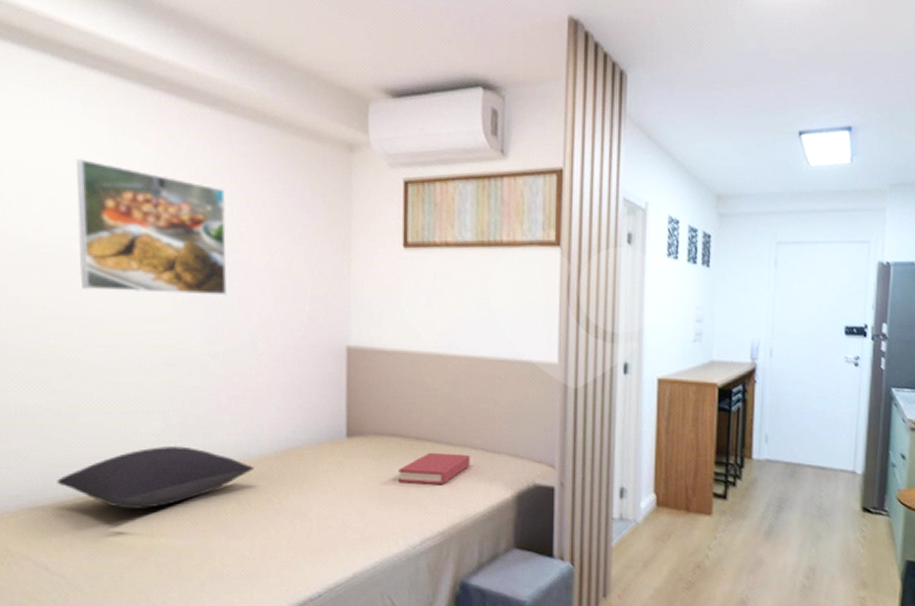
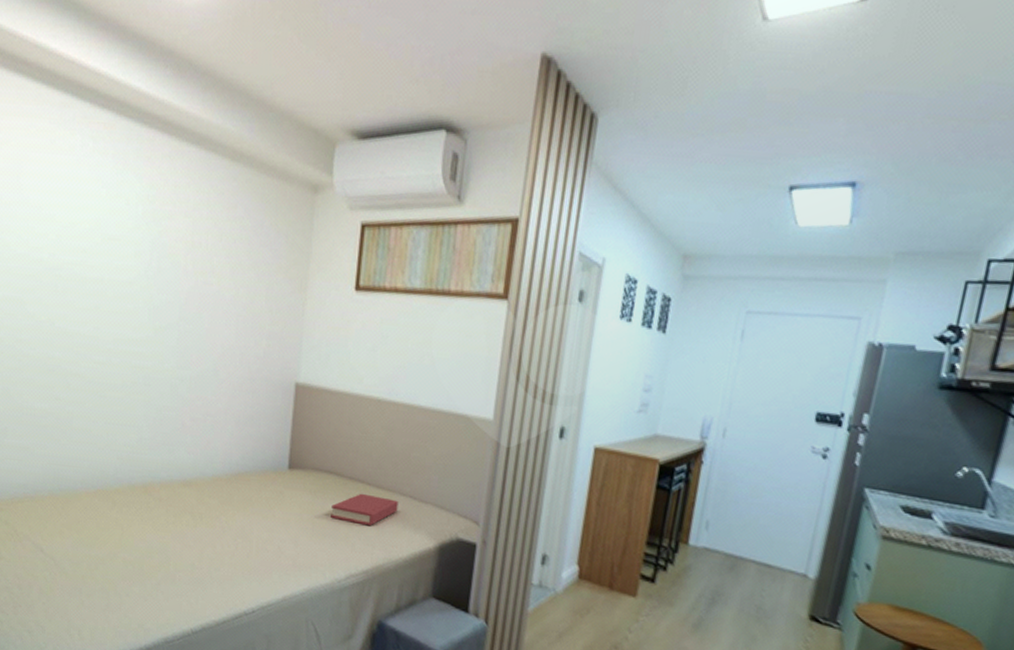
pillow: present [57,446,254,509] -> none [54,457,208,511]
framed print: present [76,159,227,296] -> none [81,191,203,325]

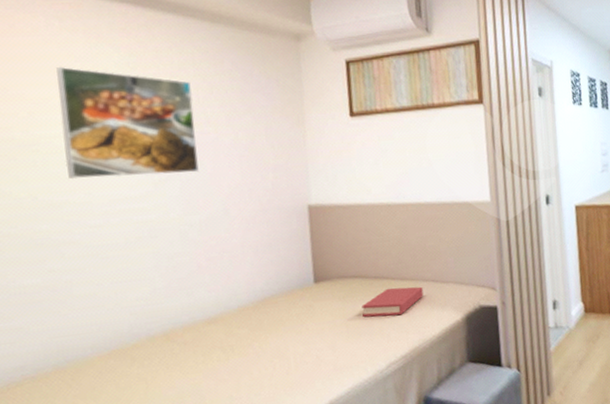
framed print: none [81,191,203,325] -> present [56,67,199,180]

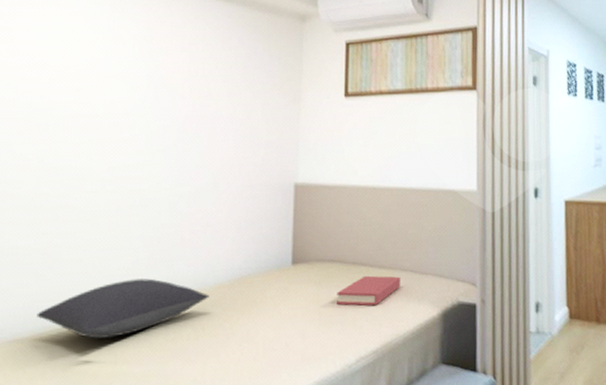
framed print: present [56,67,199,180] -> none [74,38,199,145]
pillow: none [57,306,235,368] -> present [37,278,210,339]

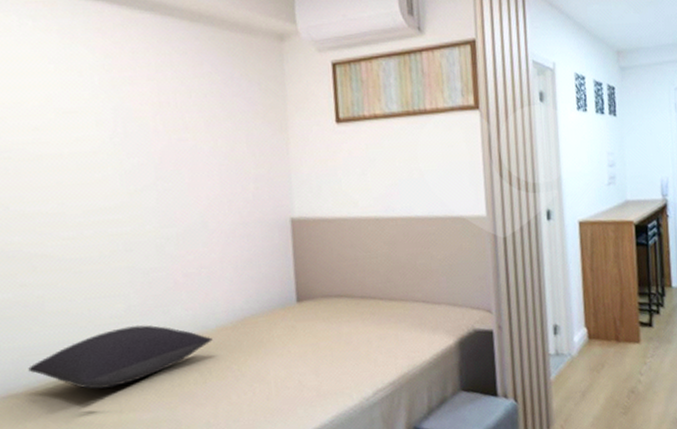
hardback book: present [337,275,401,306] -> none [347,307,413,340]

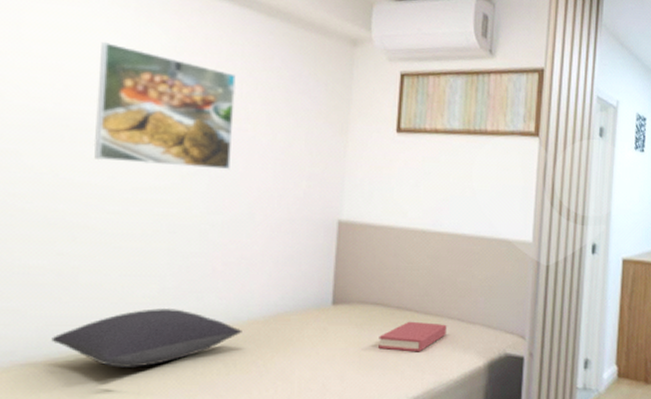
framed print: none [29,69,176,189] -> present [93,42,237,170]
hardback book: none [347,307,413,340] -> present [378,321,447,352]

